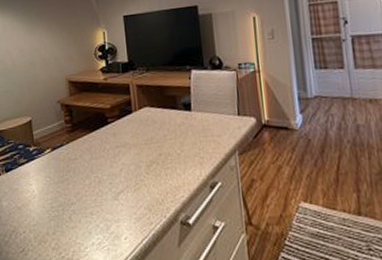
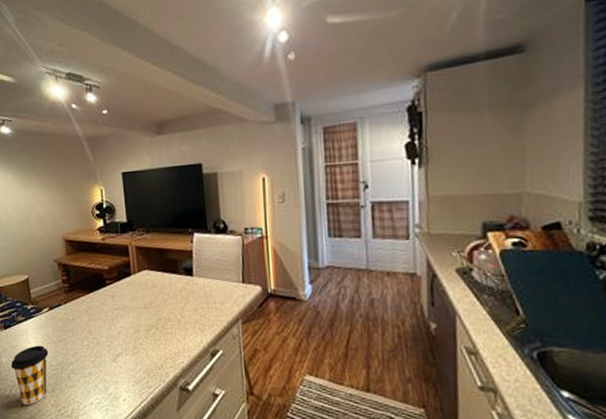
coffee cup: none [11,187,50,250] -> present [10,345,49,405]

